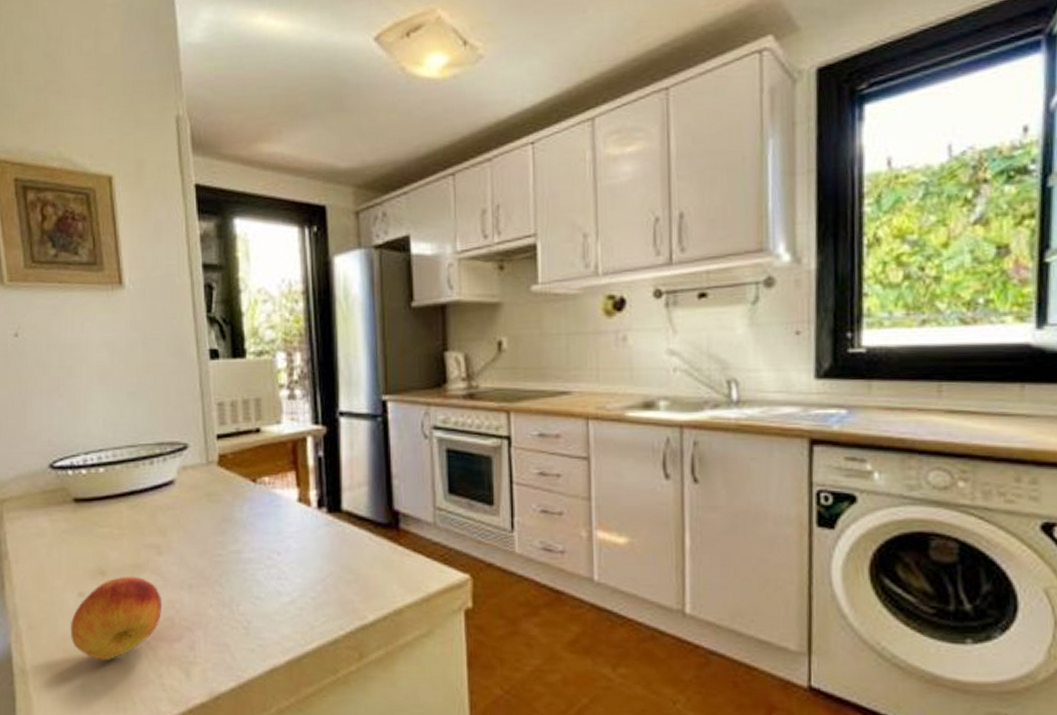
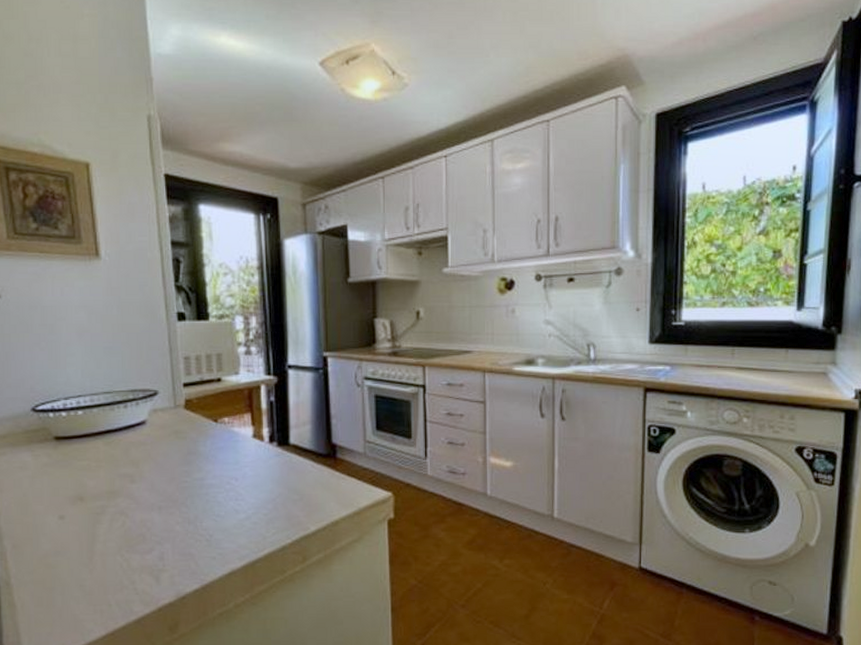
fruit: present [71,576,162,661] -> none [52,501,135,572]

